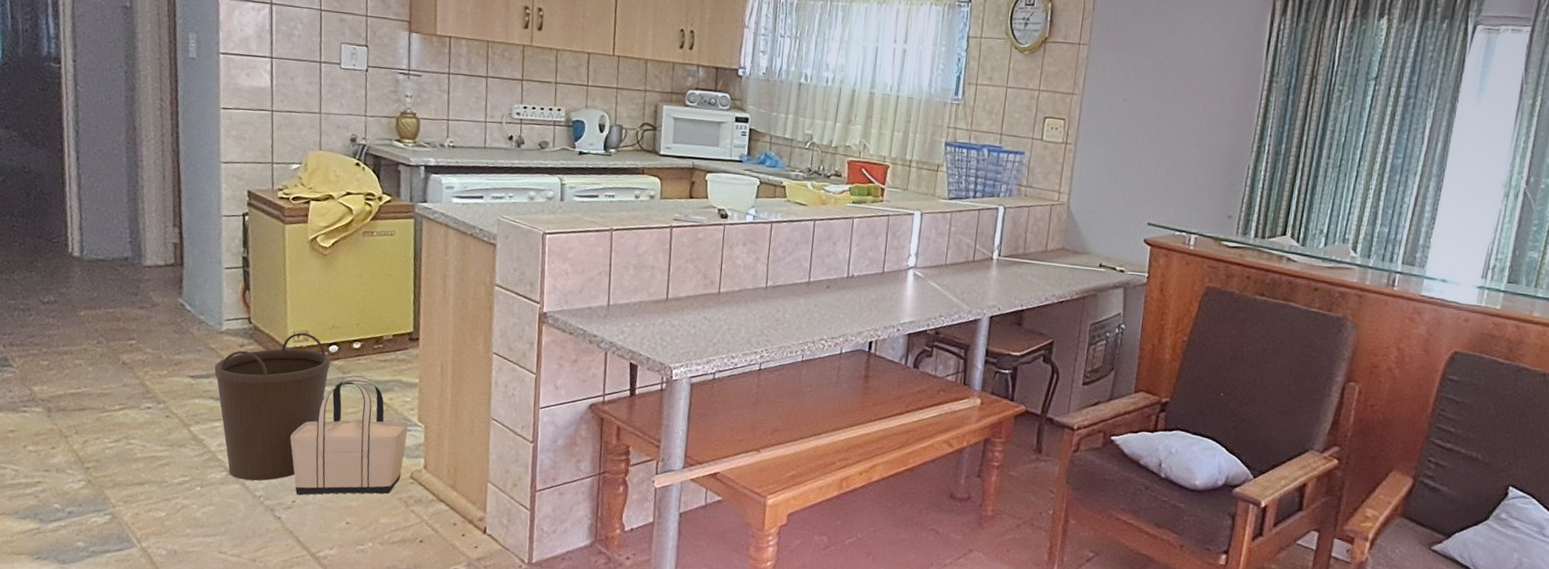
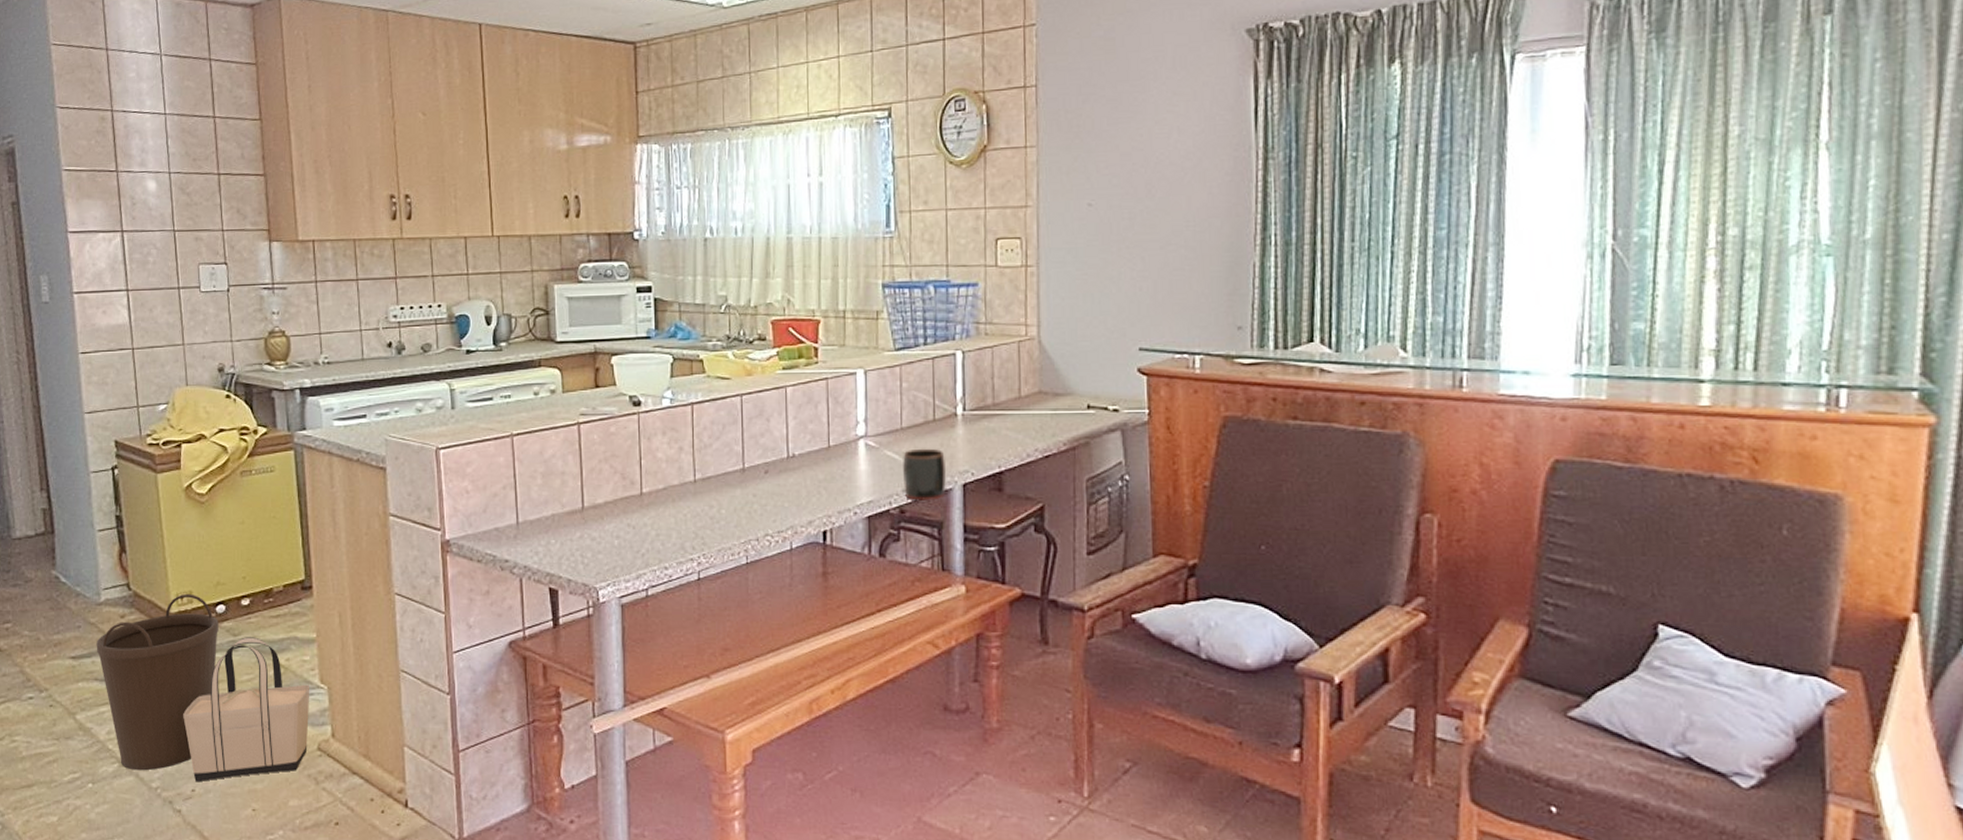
mug: none [941,283,979,327] -> present [903,448,946,501]

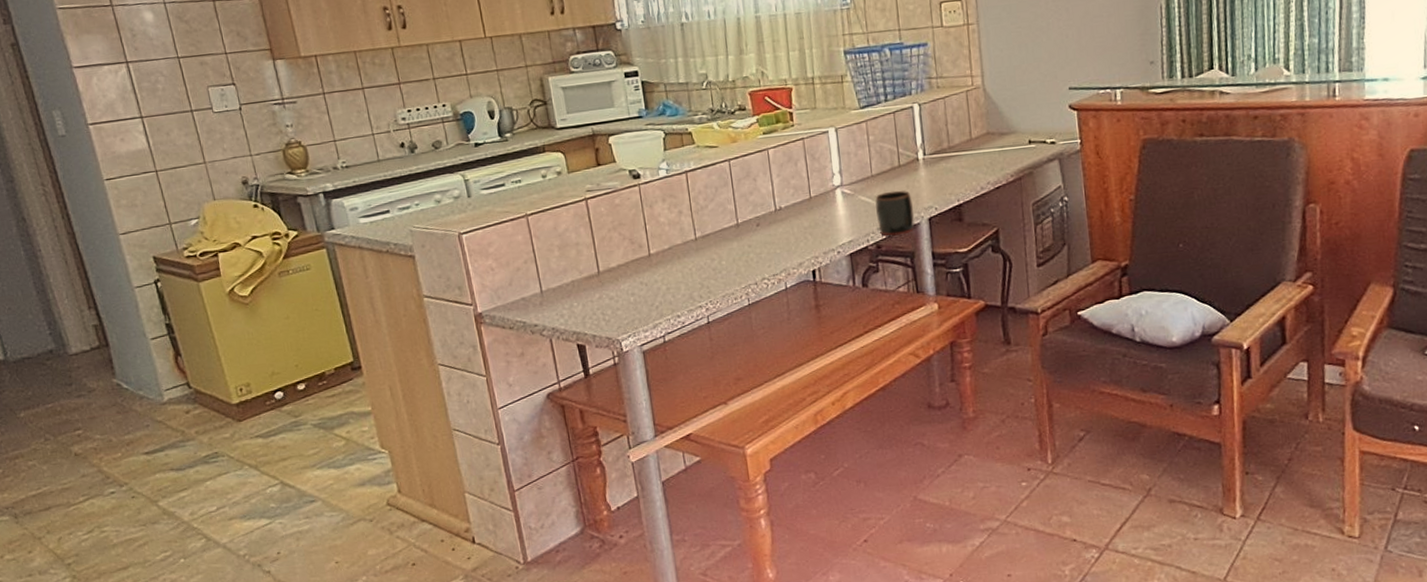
basket: present [96,593,219,771] -> none [166,385,283,543]
shopping bag: present [183,637,309,782] -> none [258,416,378,546]

